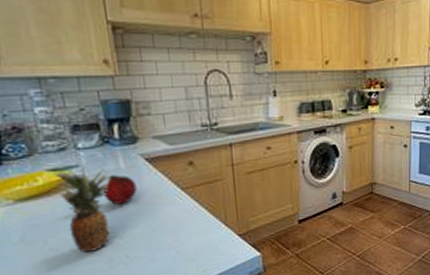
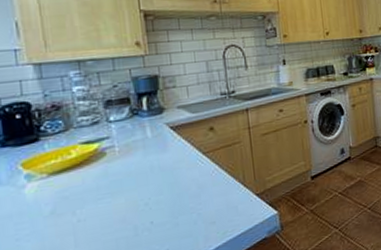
fruit: present [52,167,111,253] -> none [85,138,139,222]
fruit: present [103,174,138,205] -> none [130,143,163,172]

